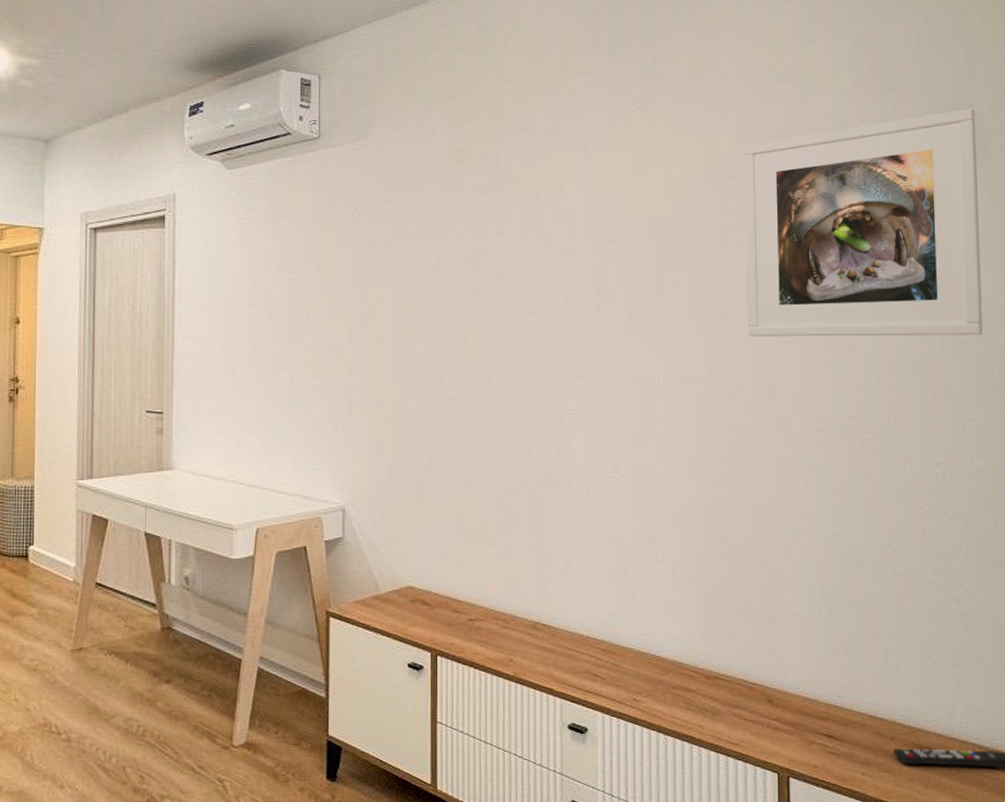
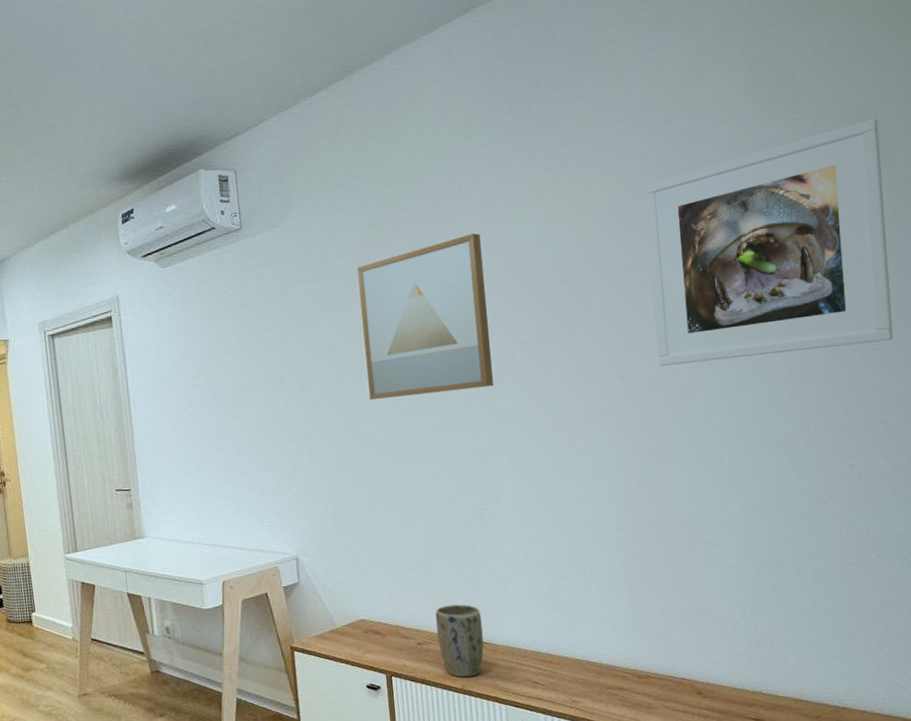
wall art: none [440,174,575,339] -> present [357,233,494,400]
plant pot: none [492,578,542,664] -> present [435,604,484,678]

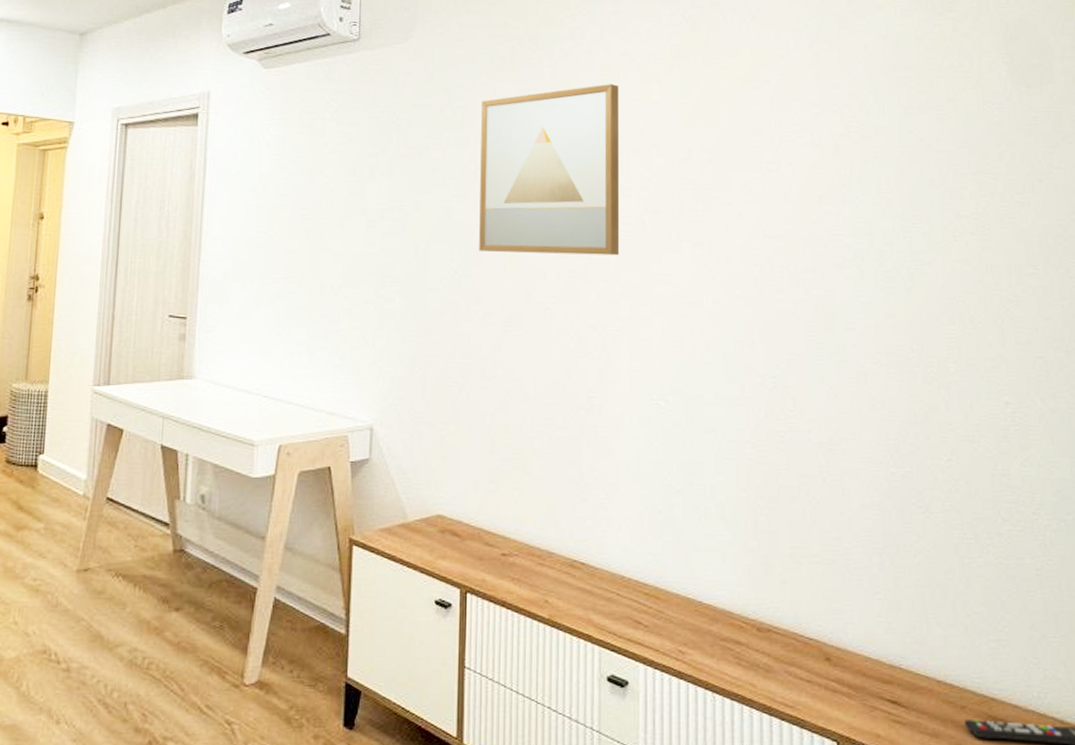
plant pot: present [435,604,484,678] -> none [527,510,580,605]
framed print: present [644,118,893,366] -> none [796,30,1051,267]

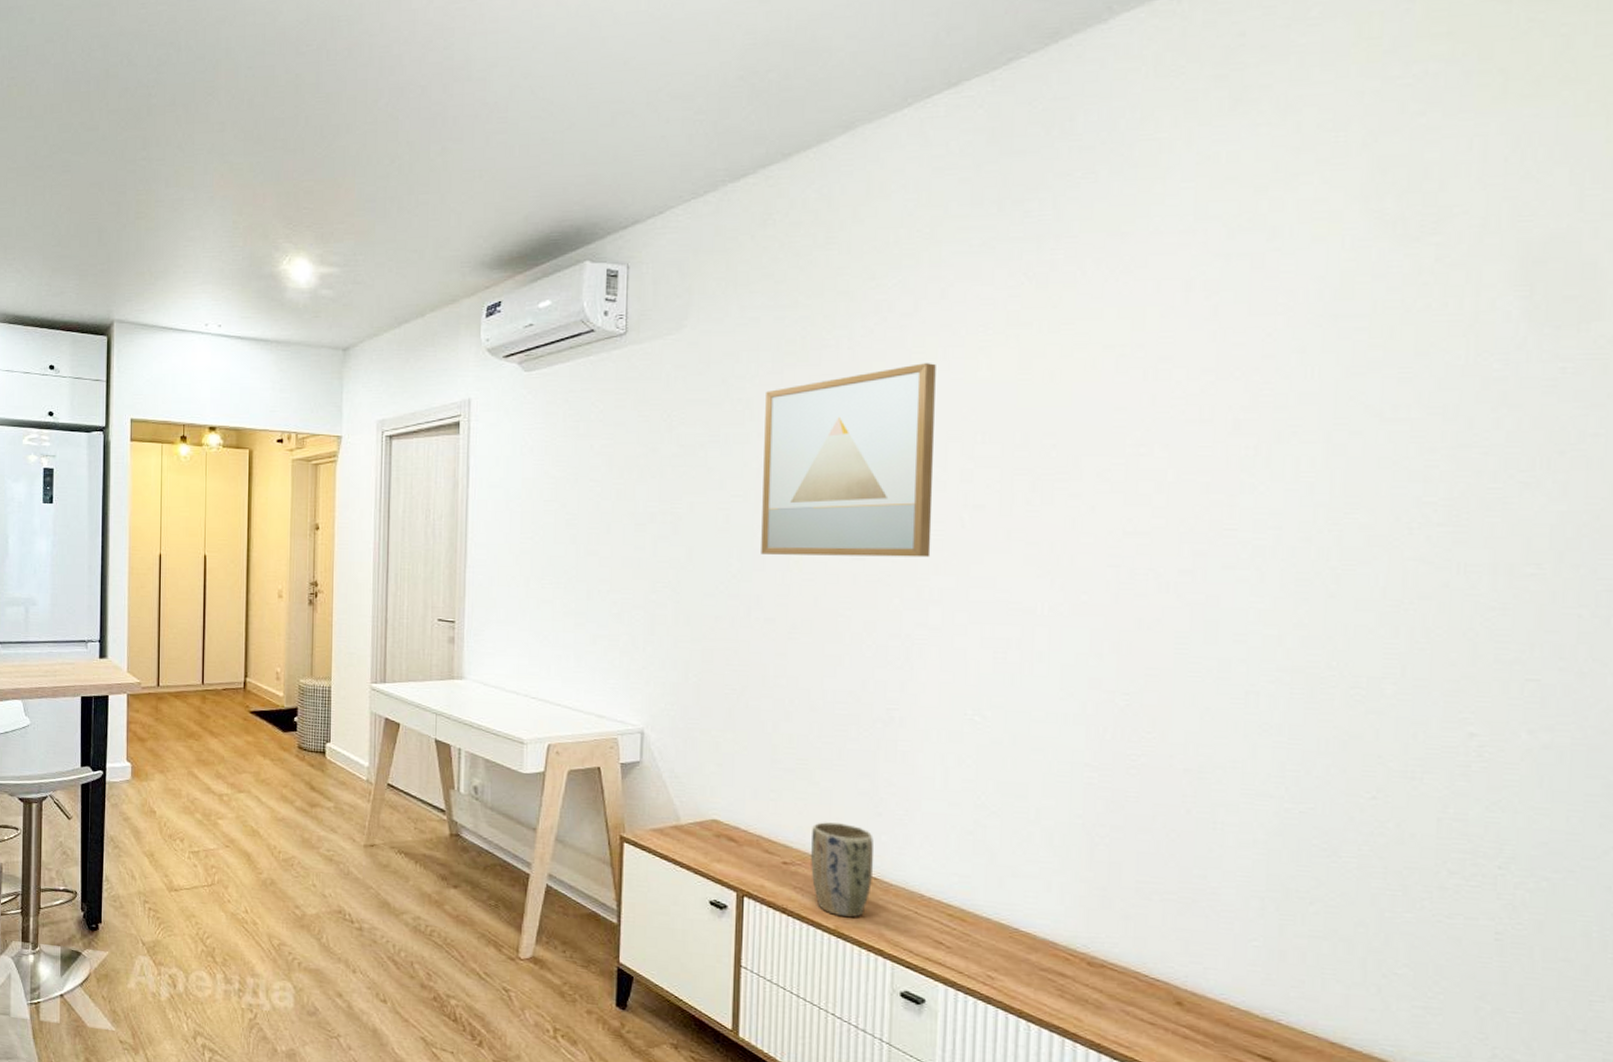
plant pot: none [527,510,580,605] -> present [811,822,873,918]

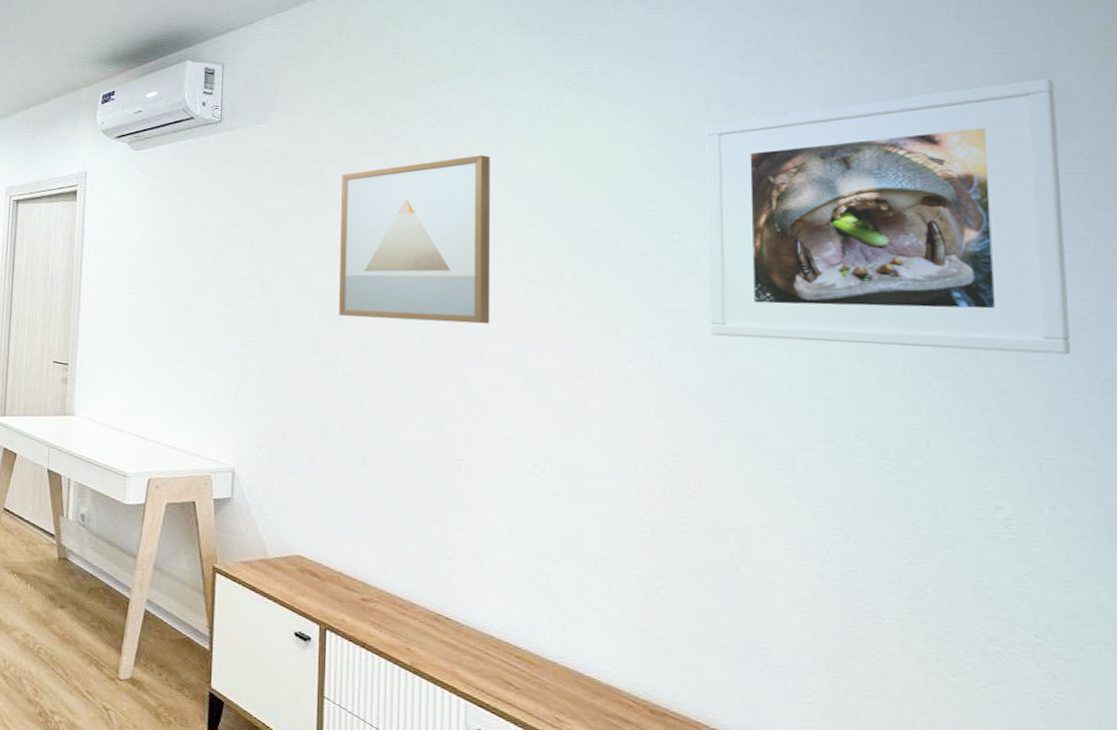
plant pot: present [811,822,873,918] -> none [388,562,445,655]
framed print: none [1175,249,1582,566] -> present [706,78,1070,355]

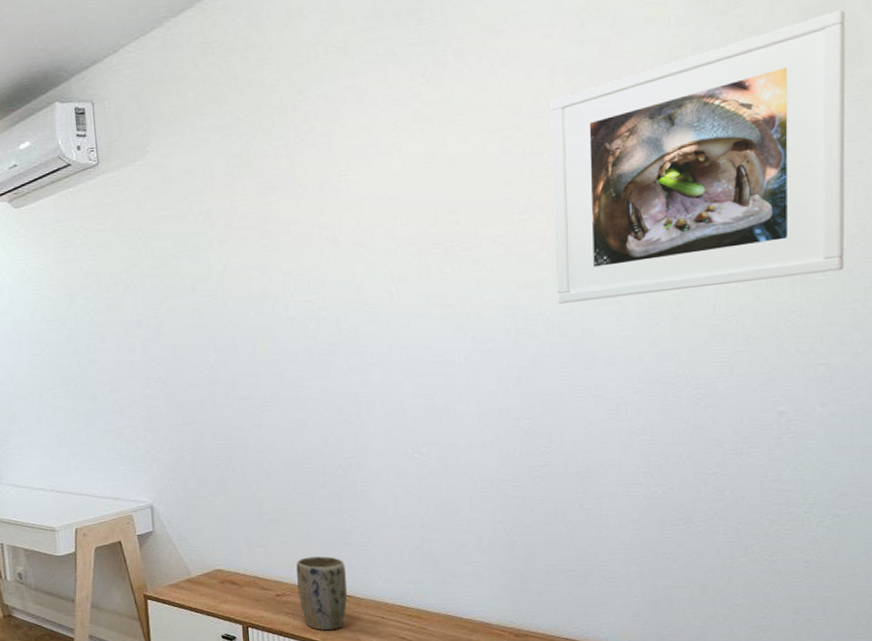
wall art: present [339,155,491,324] -> none [222,161,369,343]
plant pot: none [388,562,445,655] -> present [296,556,347,631]

